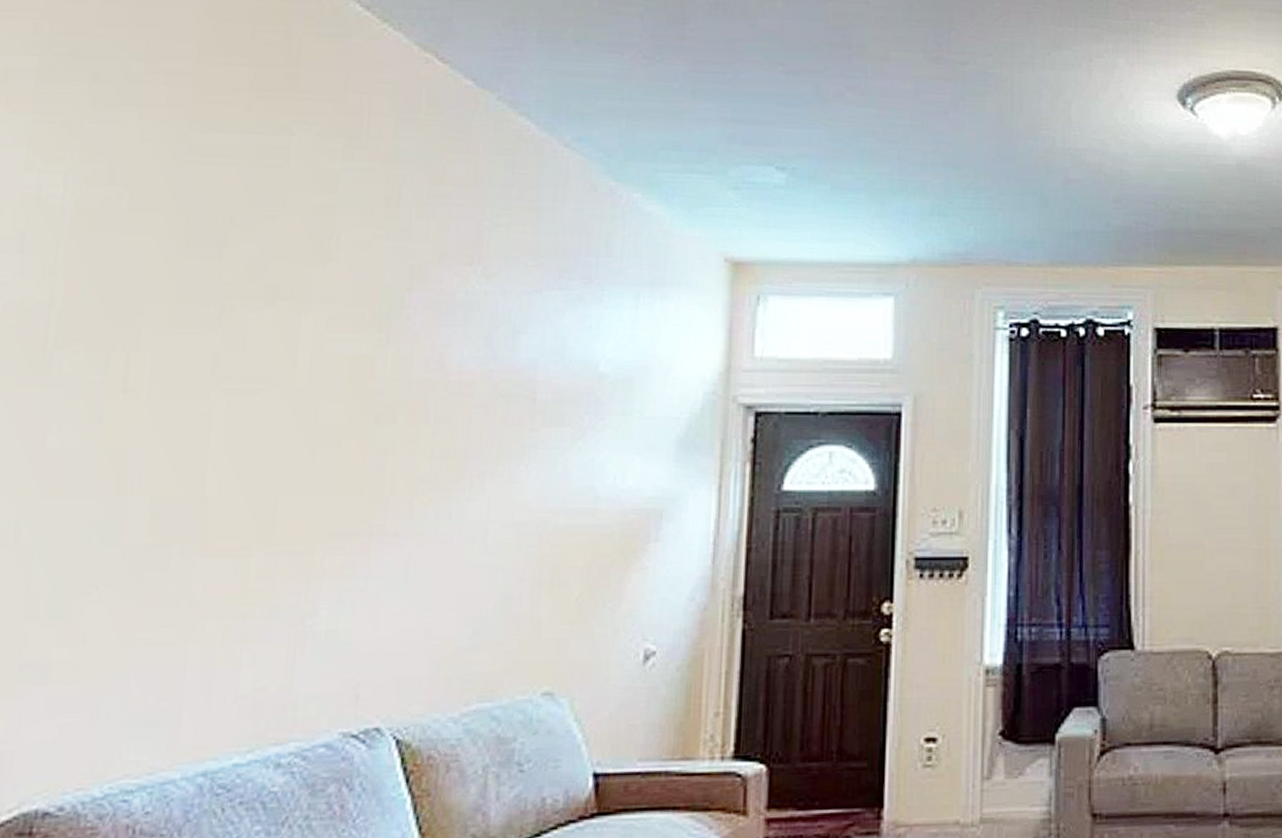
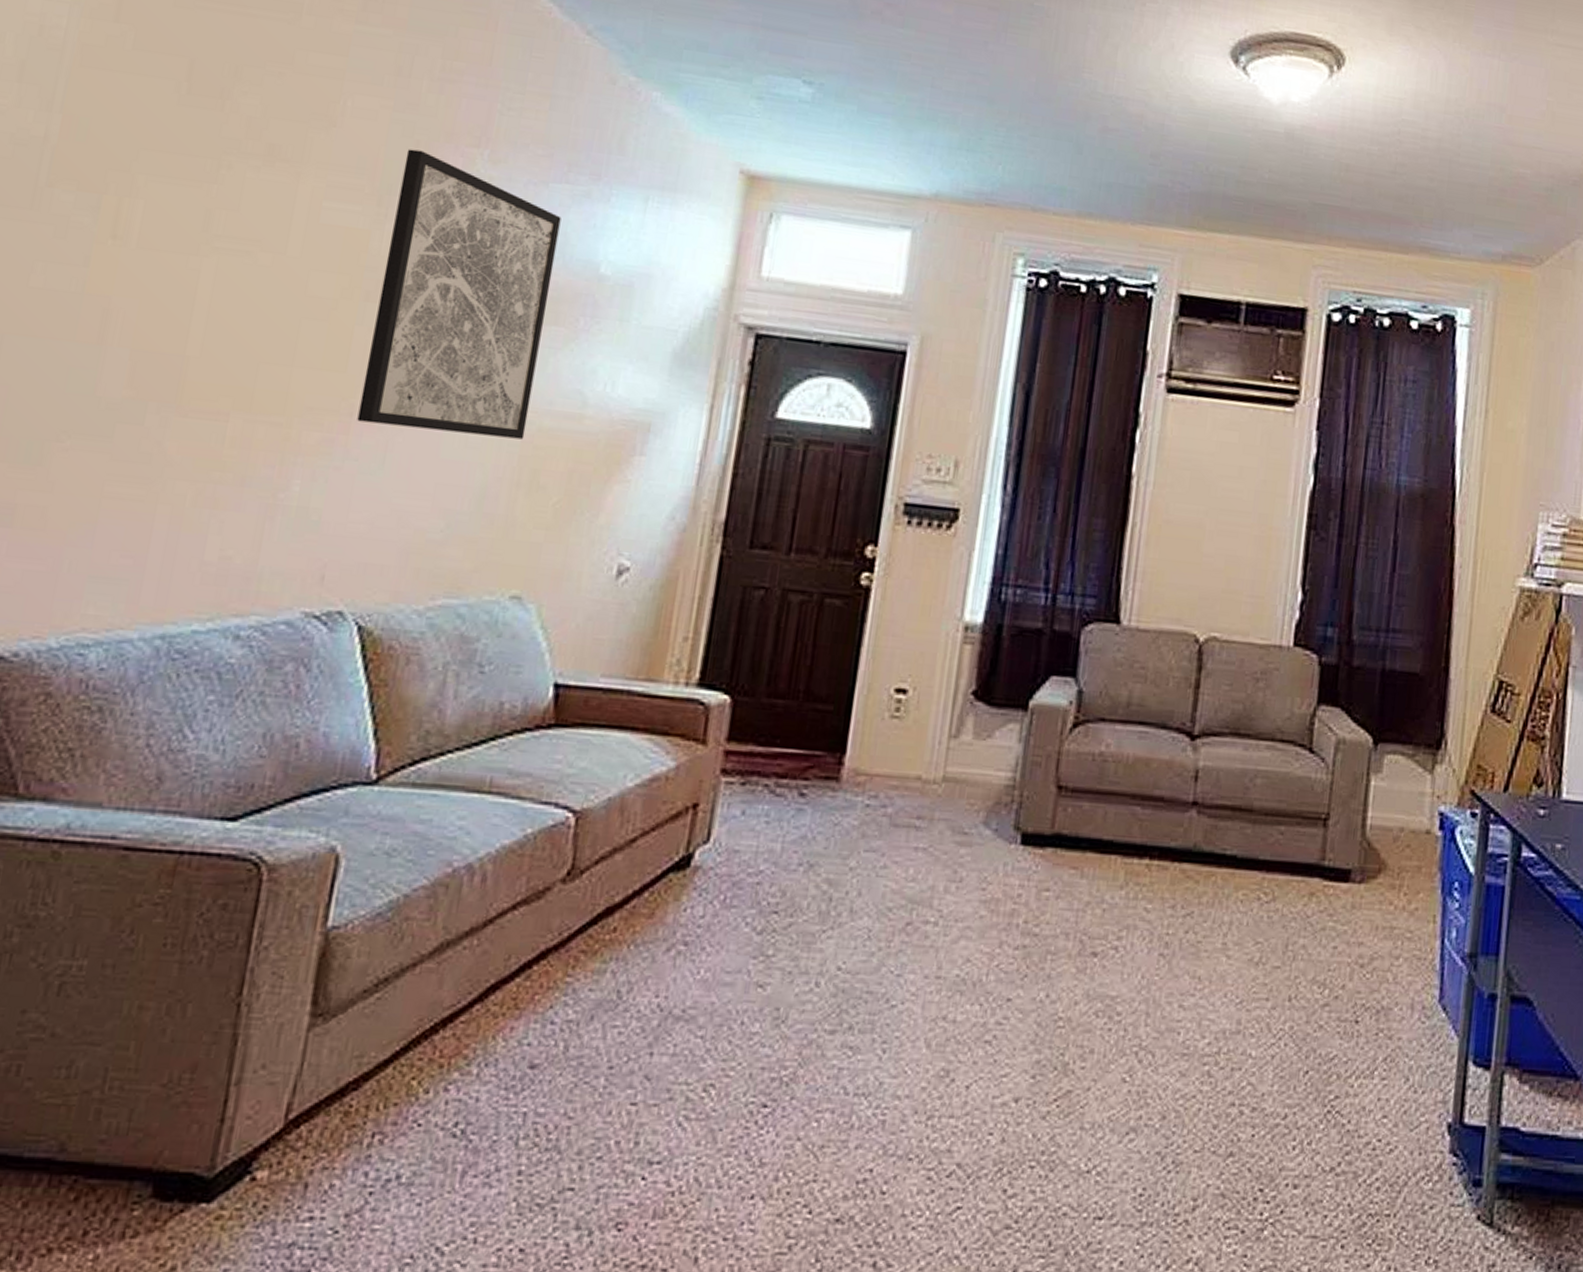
wall art: none [377,274,557,541] -> present [357,149,561,440]

